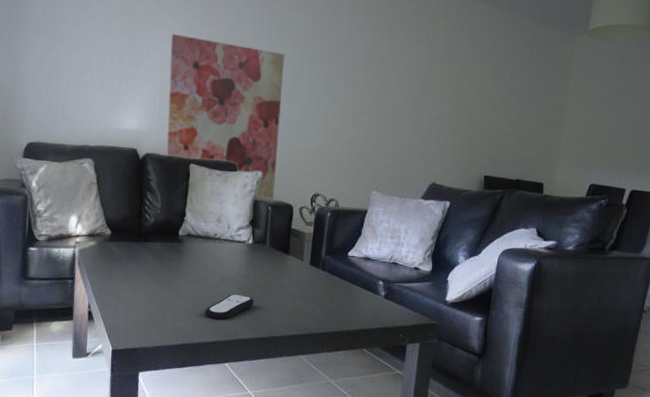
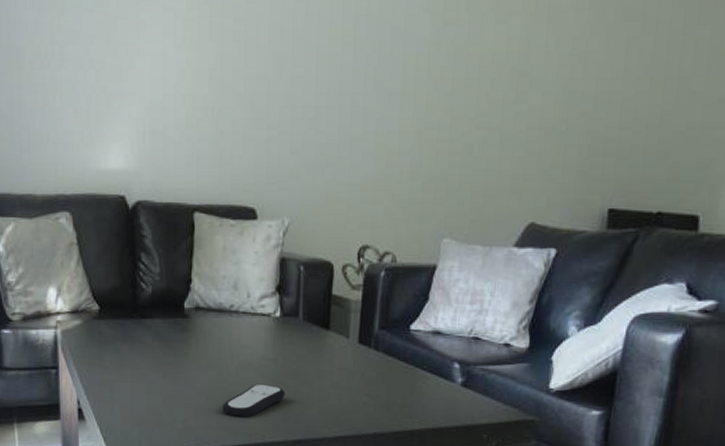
wall art: present [166,34,285,200] -> none [161,33,316,257]

